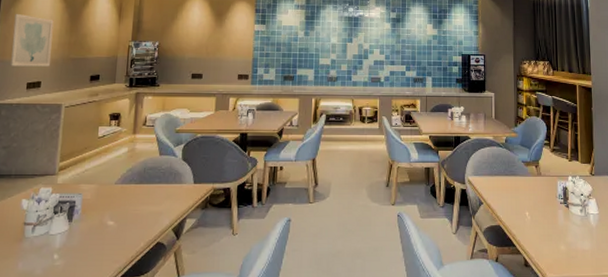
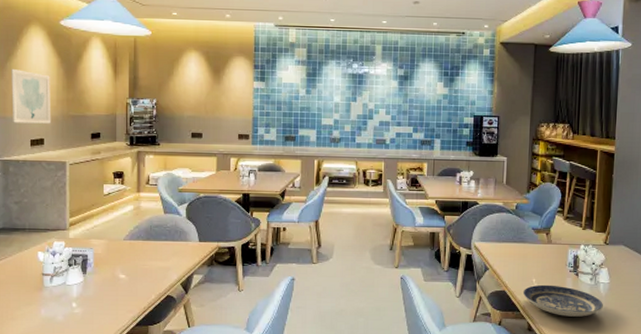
plate: none [517,217,595,250] -> present [522,284,603,317]

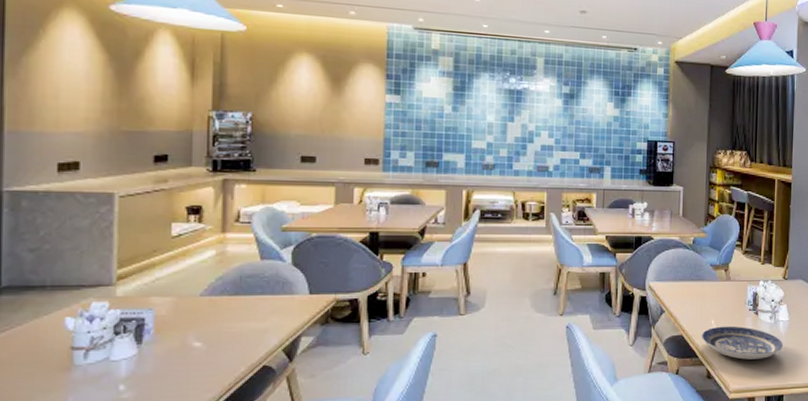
wall art: present [11,68,52,124] -> none [28,64,93,142]

